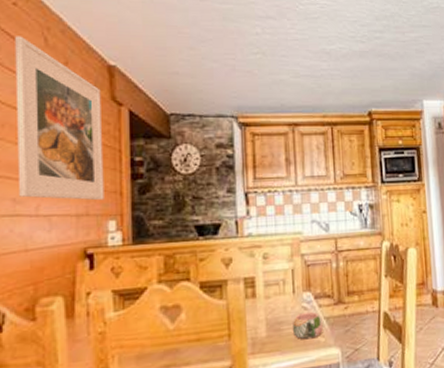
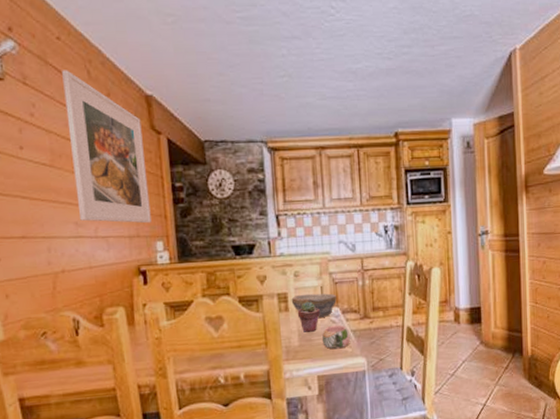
bowl: none [259,276,310,306] -> present [291,293,338,319]
potted succulent: none [266,286,290,321] -> present [298,301,320,332]

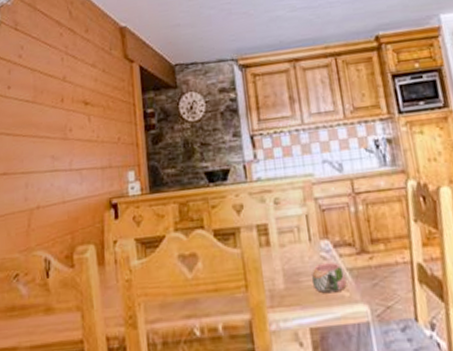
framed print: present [62,70,152,224] -> none [48,13,124,155]
bowl: present [291,293,338,319] -> none [272,223,327,255]
potted succulent: present [298,301,320,332] -> none [281,233,307,272]

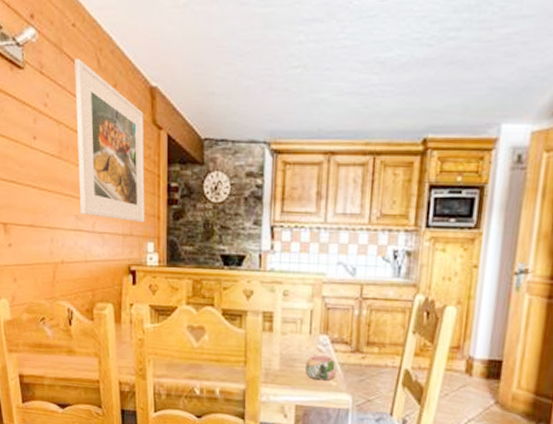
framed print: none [48,13,124,155] -> present [75,59,145,223]

